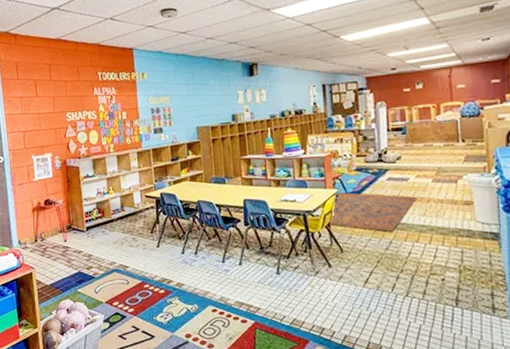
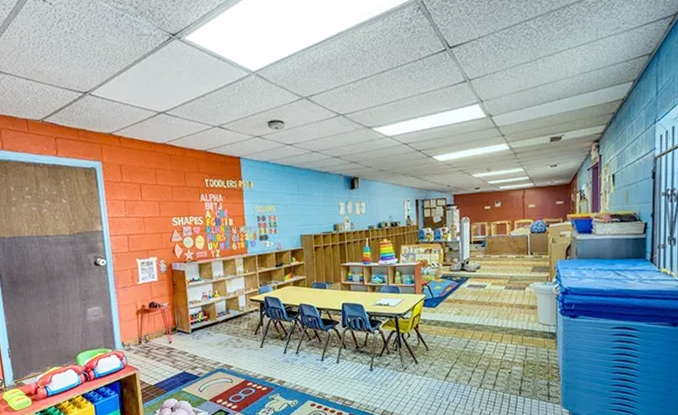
rug: present [330,192,417,232] -> none [418,297,492,332]

